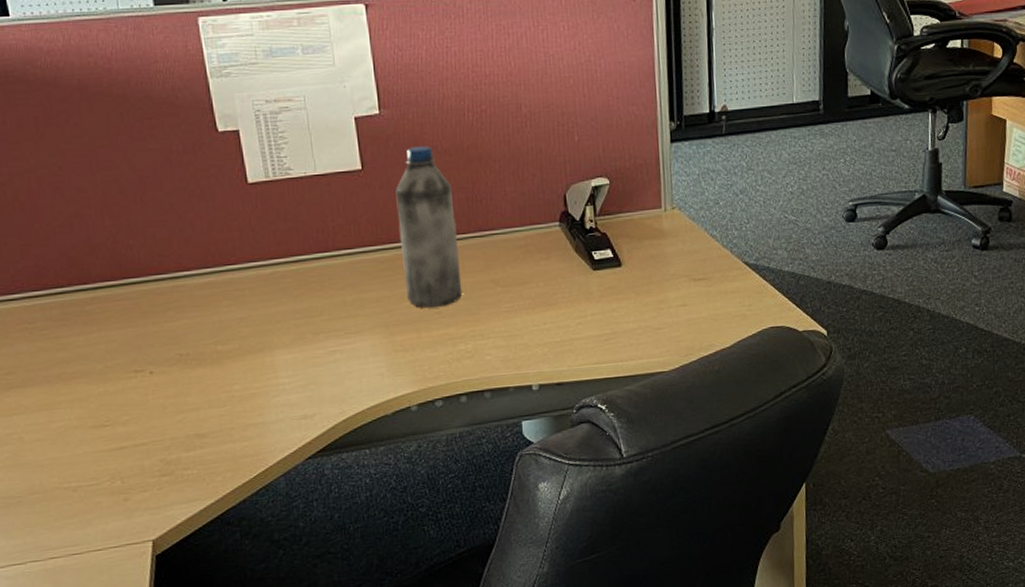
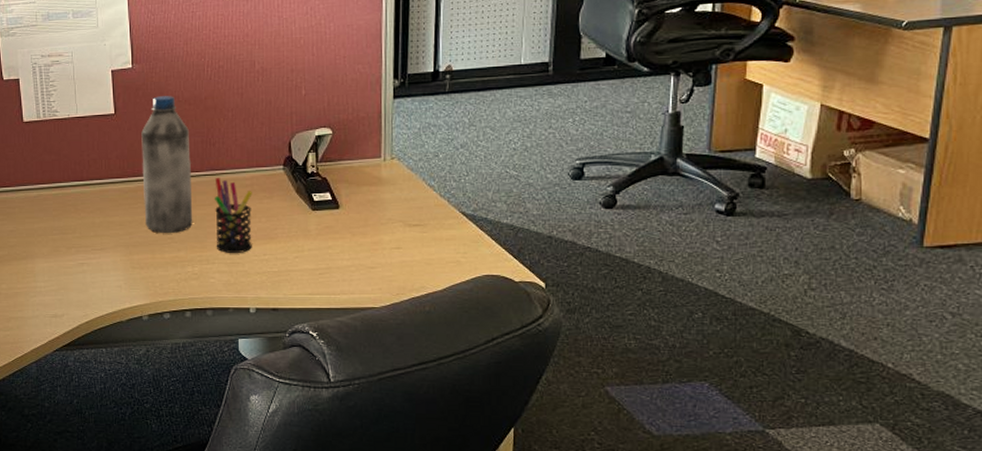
pen holder: none [484,239,531,325] -> present [215,178,252,253]

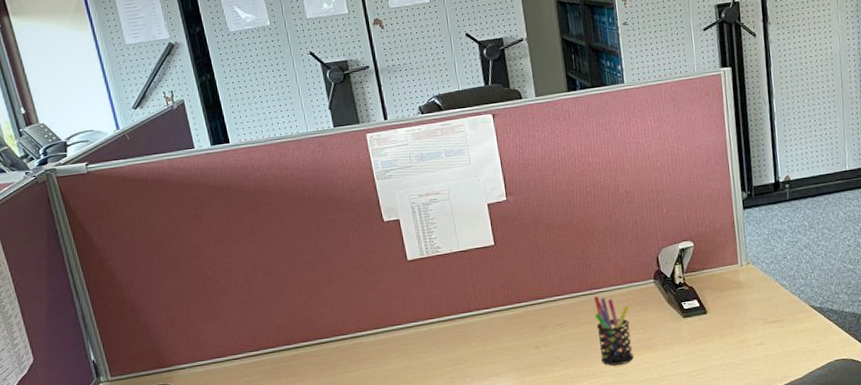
water bottle: present [141,96,193,233] -> none [521,223,578,354]

